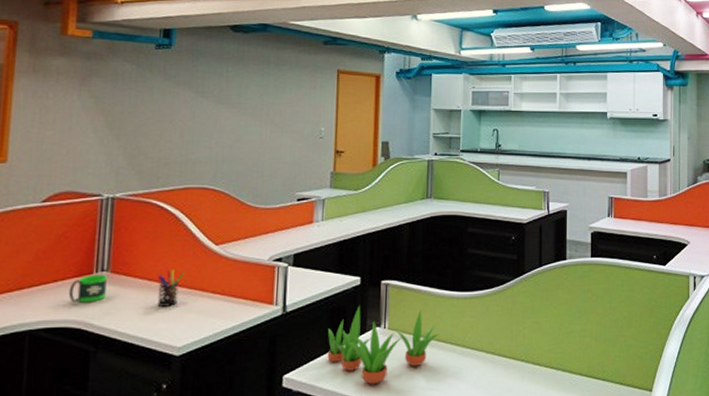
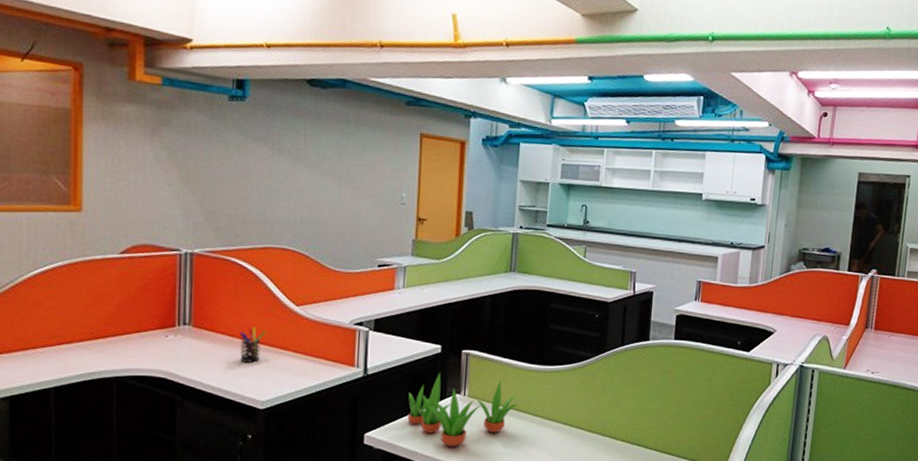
mug: present [68,274,107,303] -> none [152,327,189,354]

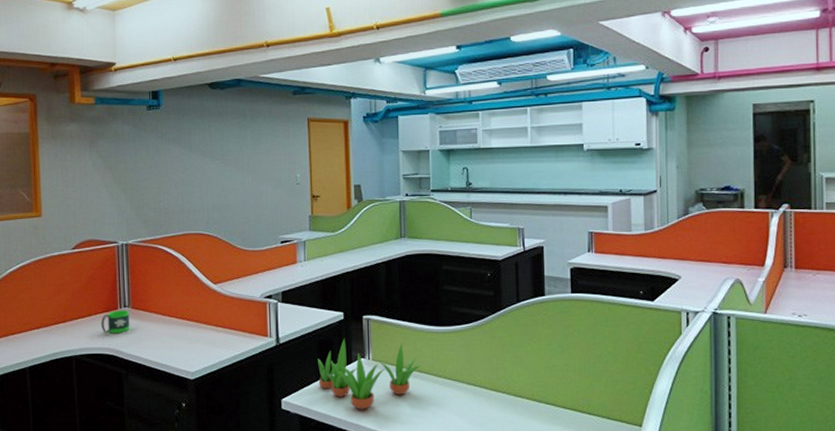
mug: none [152,327,189,354] -> present [101,310,129,334]
pen holder: present [238,327,265,362] -> none [168,305,190,337]

